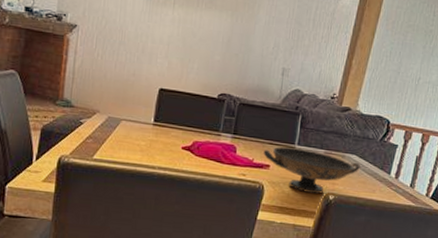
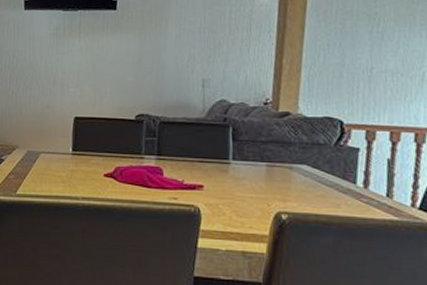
decorative bowl: present [263,146,360,194] -> none [193,163,315,213]

